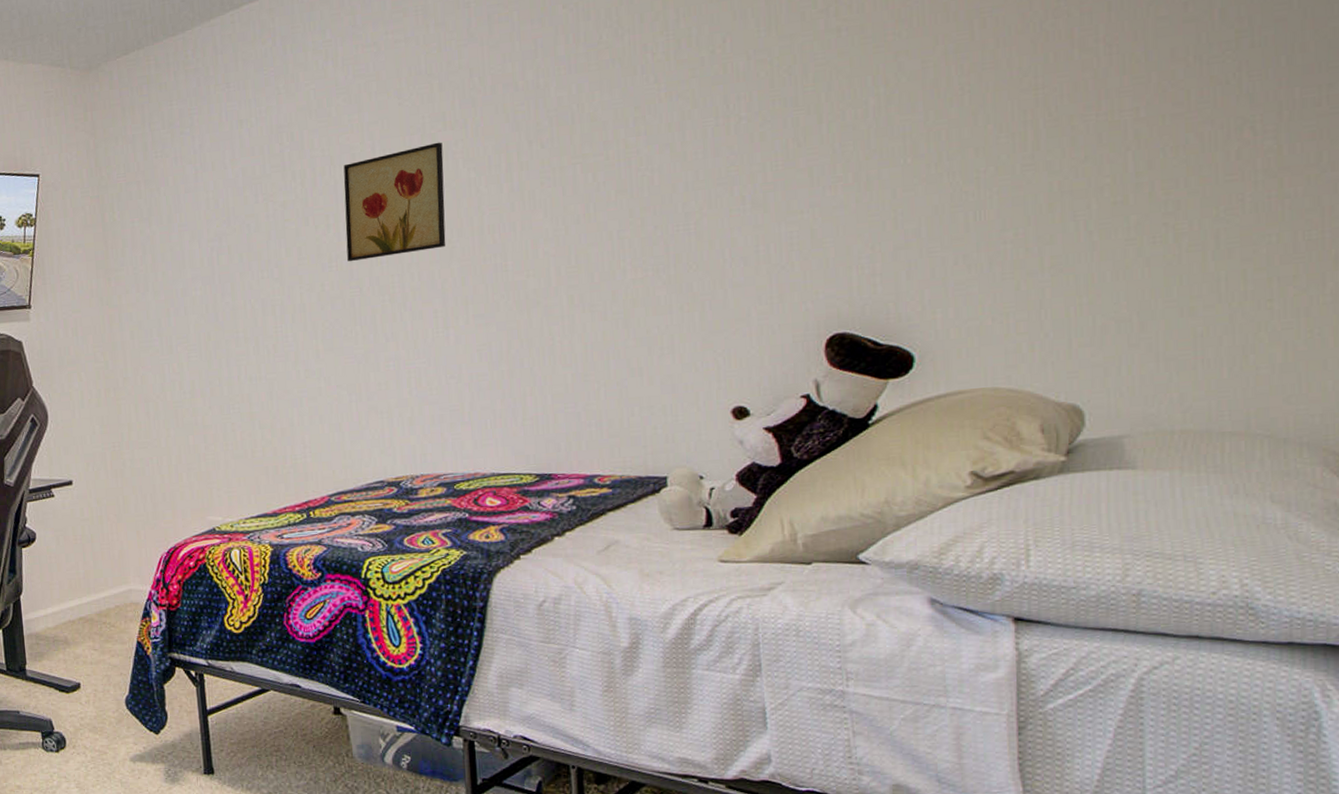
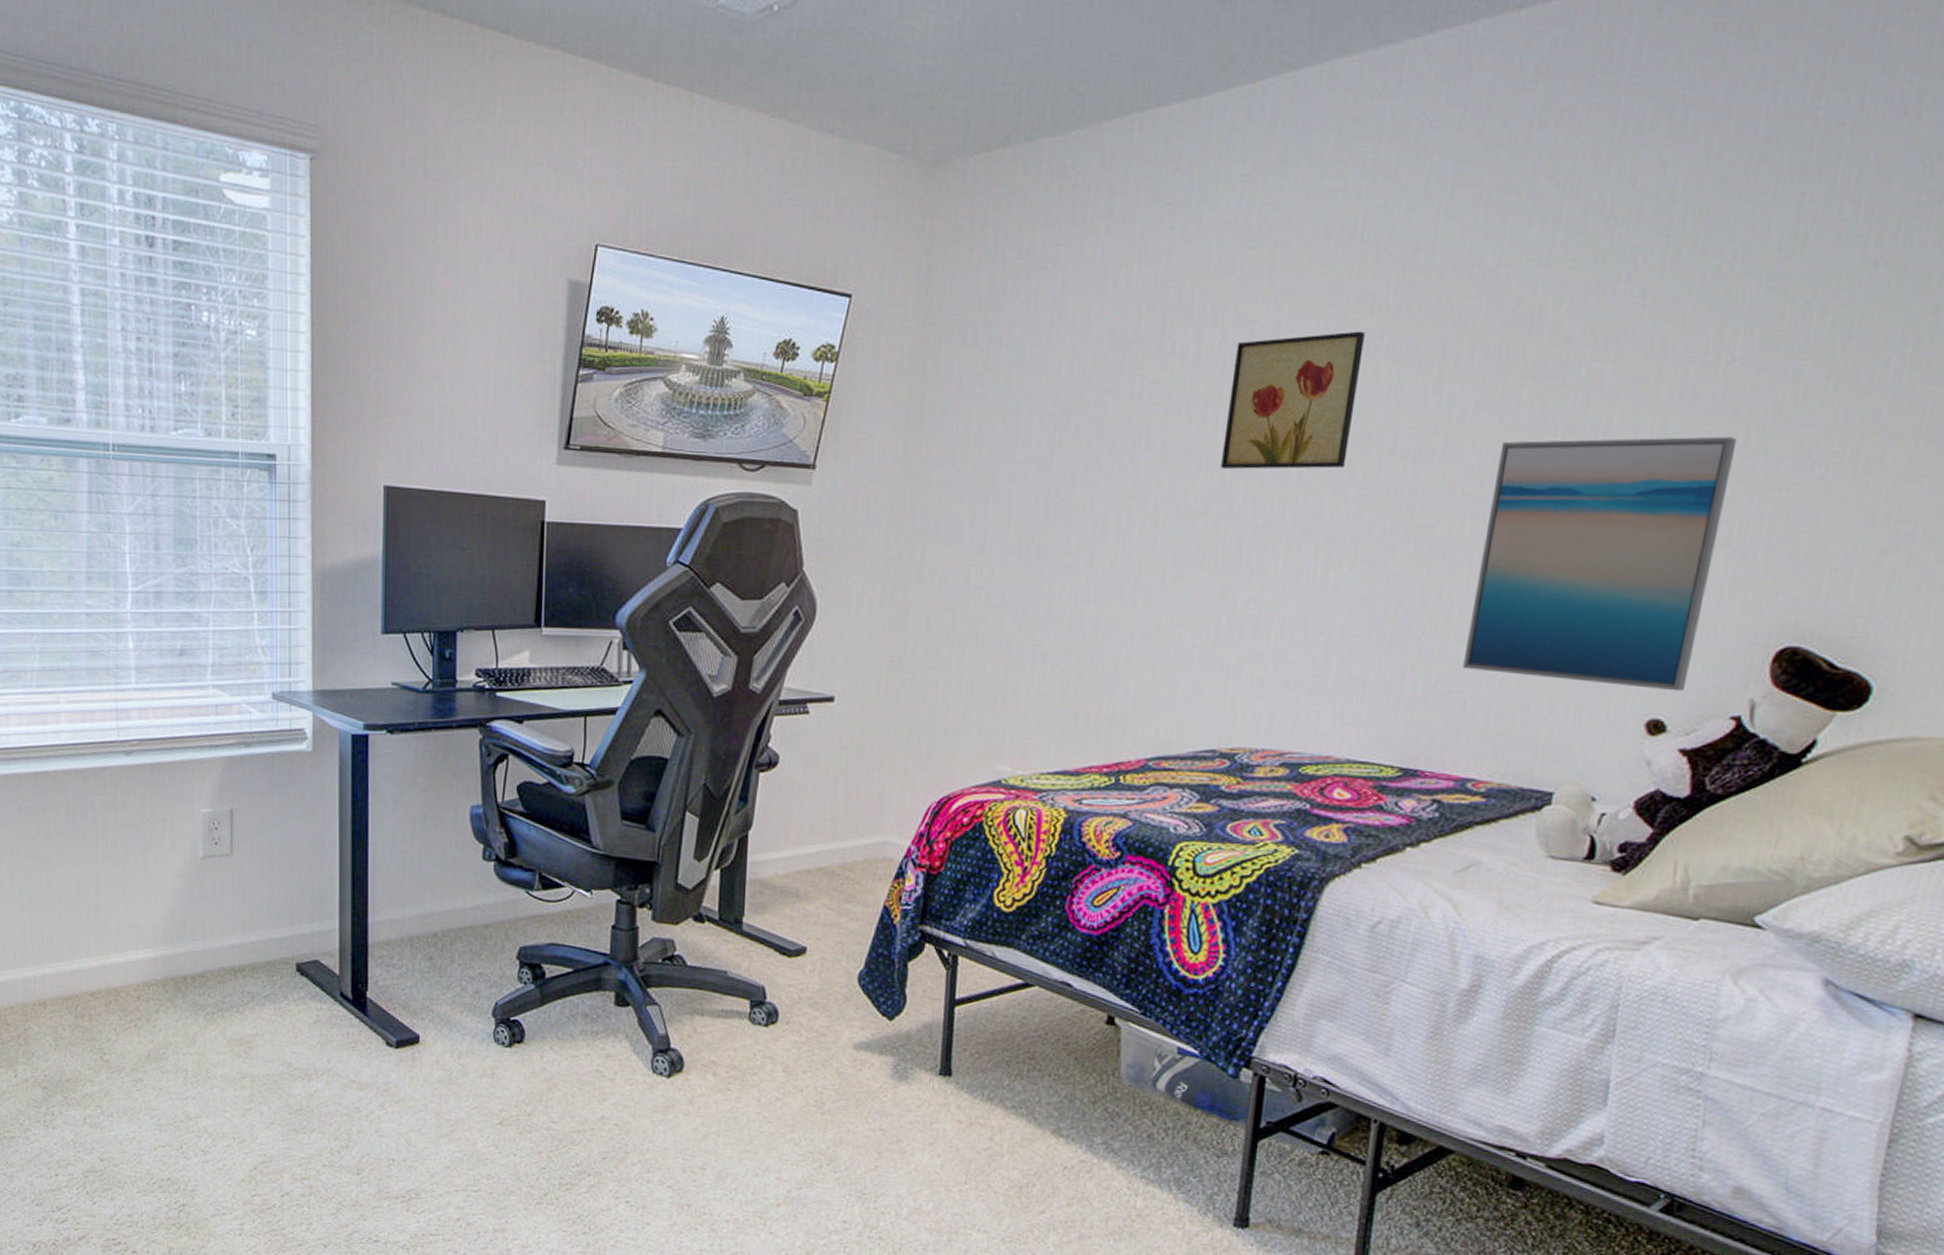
wall art: none [567,177,759,389] -> present [1462,436,1738,692]

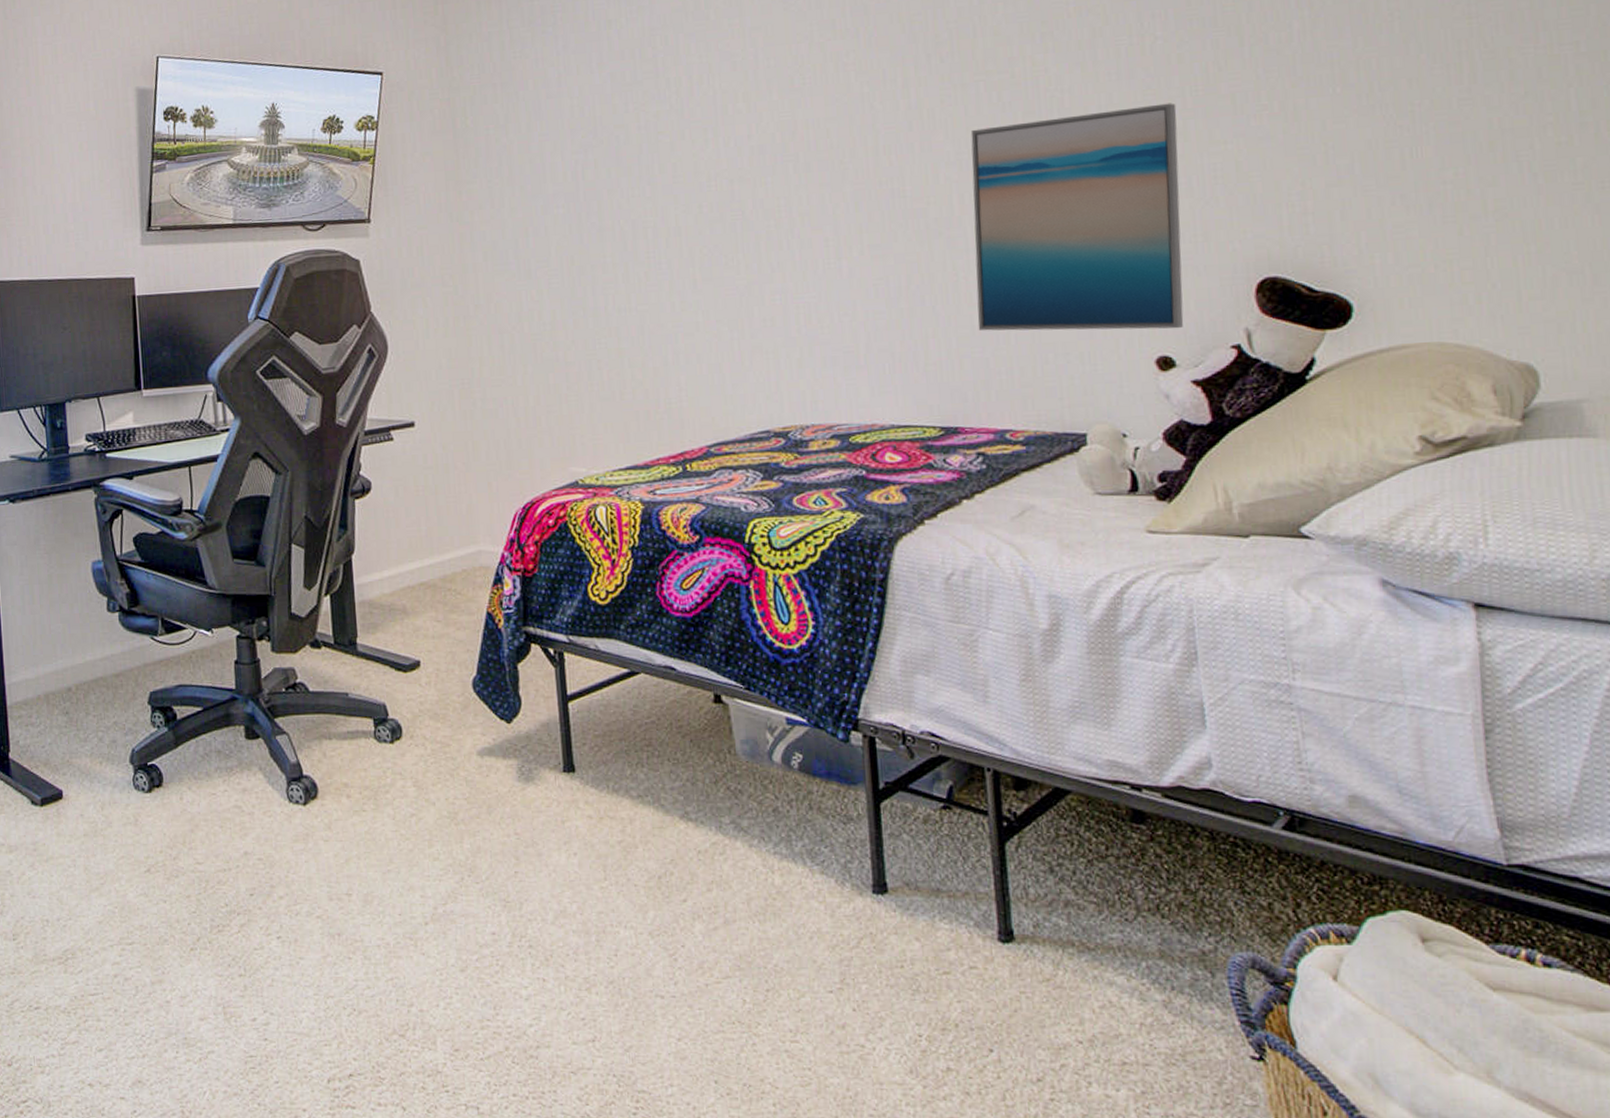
wall art: present [1221,331,1365,470] -> none [723,52,838,182]

